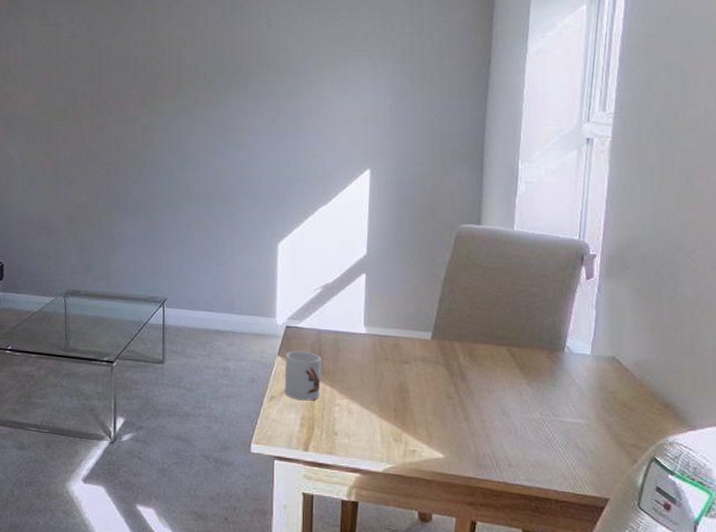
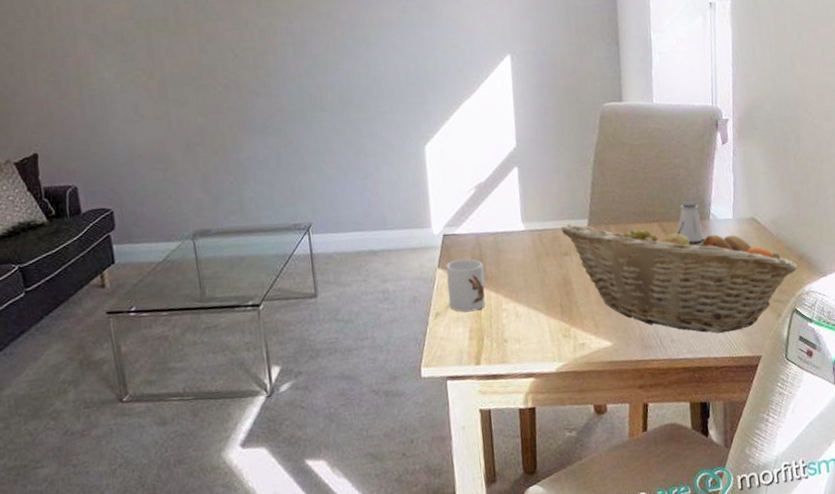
fruit basket: none [403,335,662,468] -> present [561,221,798,334]
saltshaker: none [526,330,556,372] -> present [676,201,704,243]

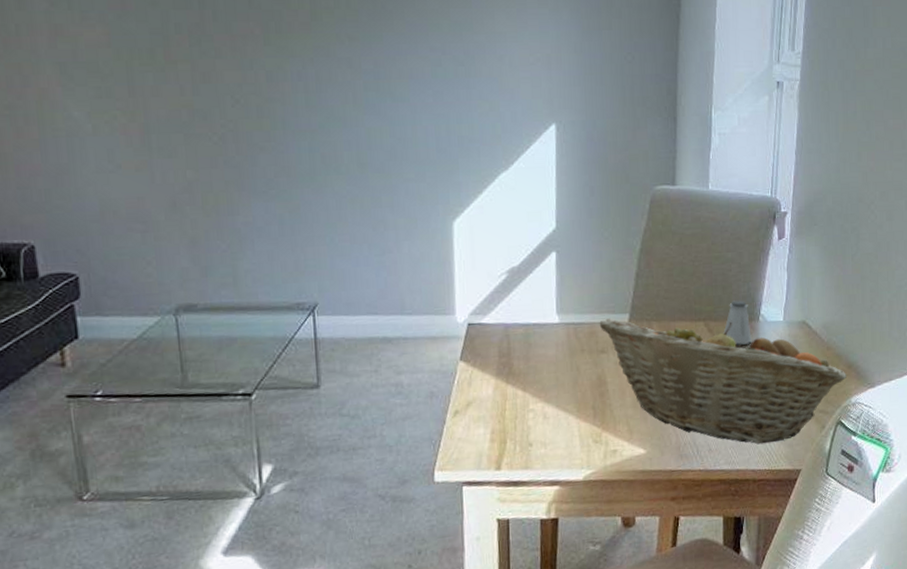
mug: present [446,258,486,312] -> none [469,351,513,411]

